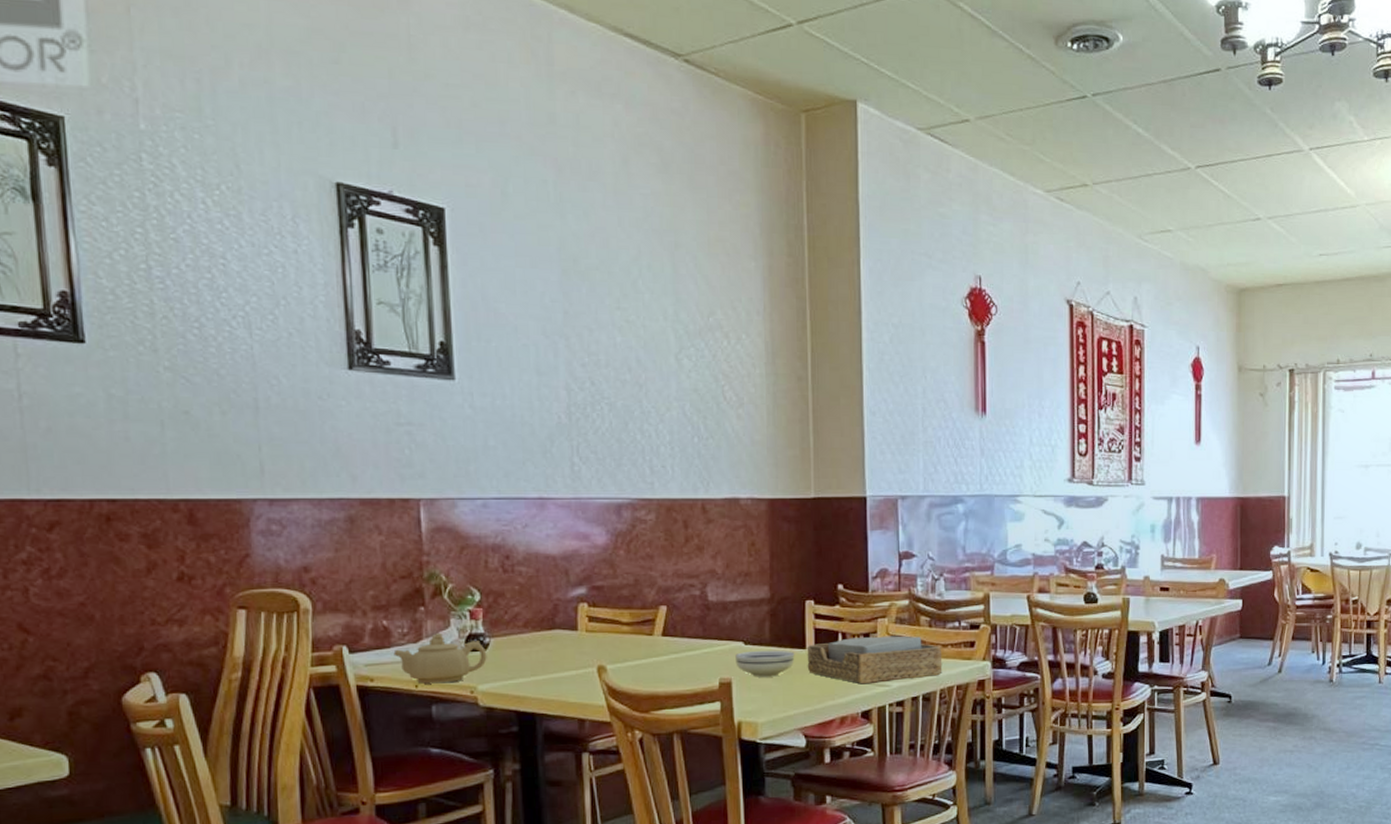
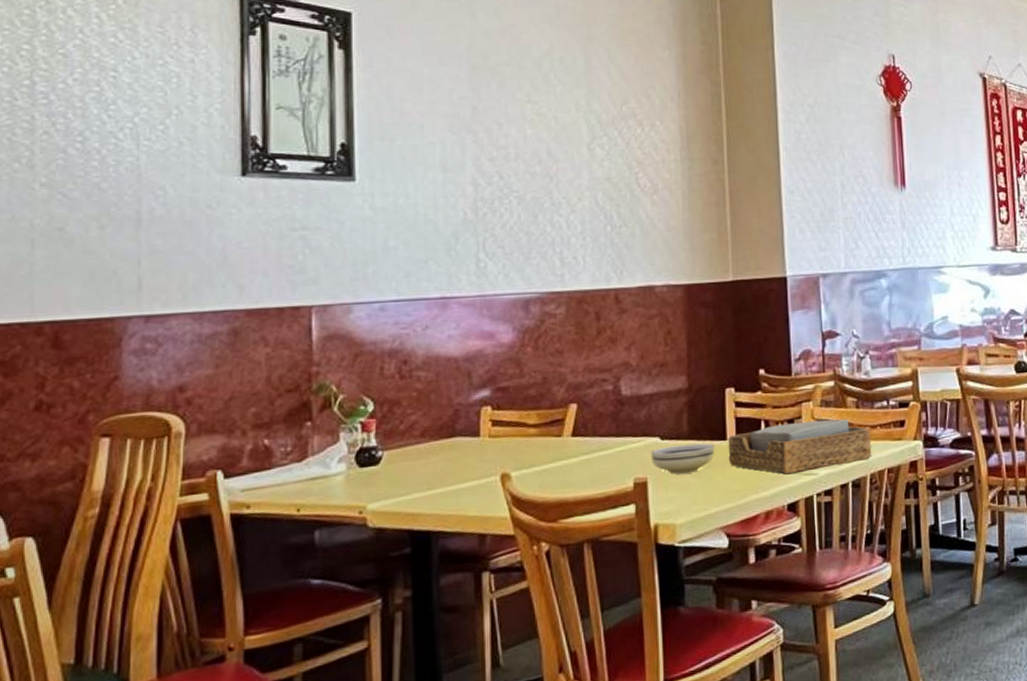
teapot: present [393,633,487,684] -> none [274,449,379,507]

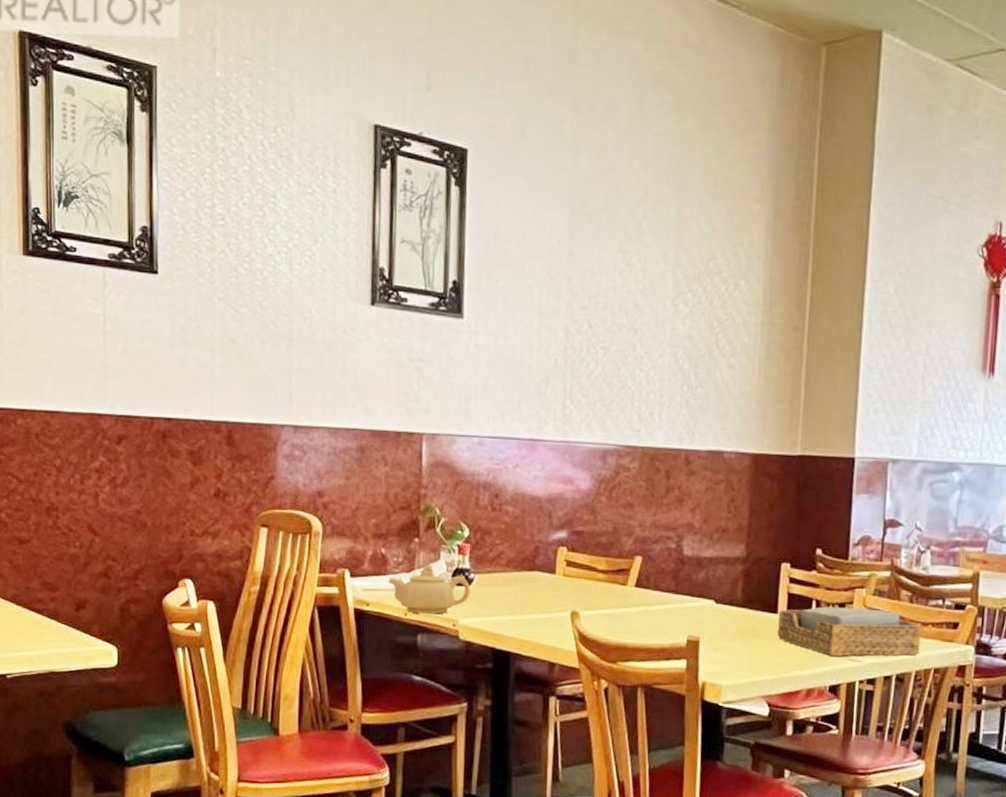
teapot: none [274,449,379,507] -> present [388,565,471,614]
bowl: present [651,443,715,475] -> none [705,610,766,640]

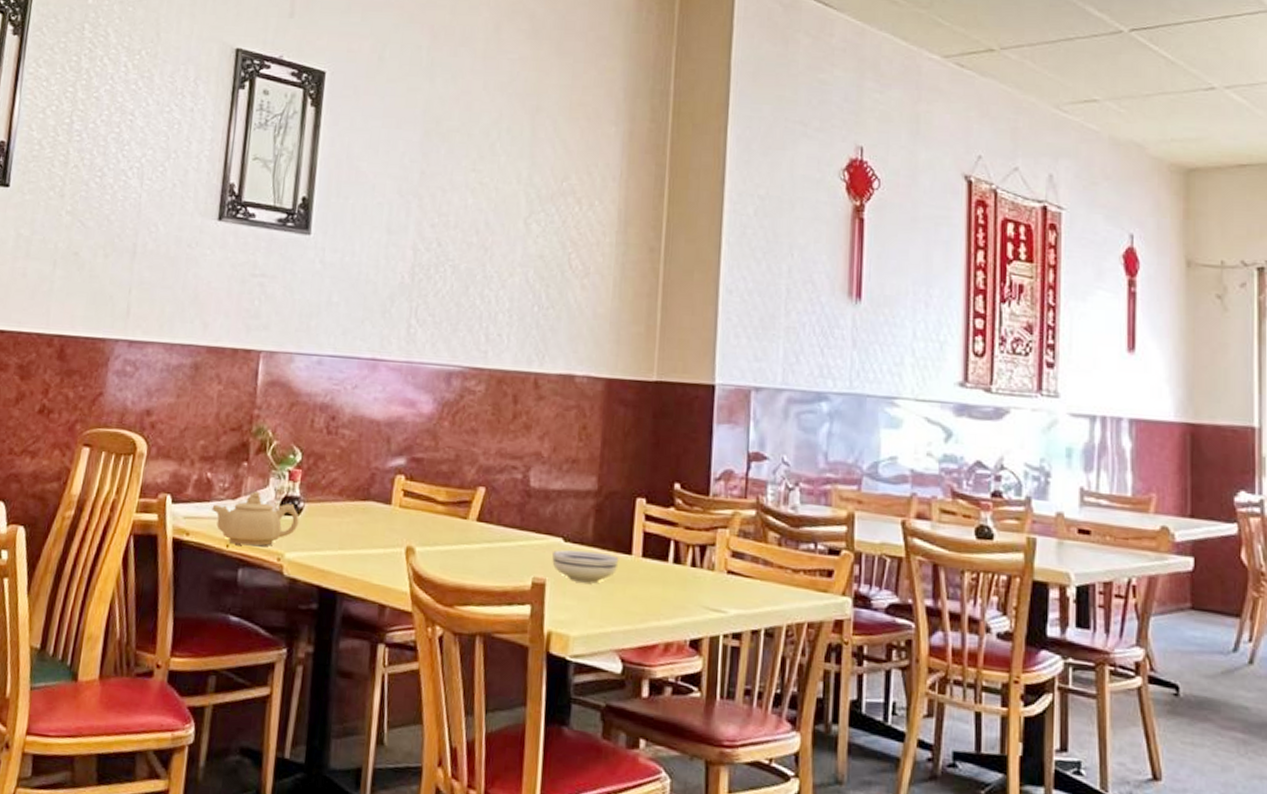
bowl: none [705,610,766,640] -> present [552,549,619,584]
napkin holder: present [777,606,922,658] -> none [631,548,792,608]

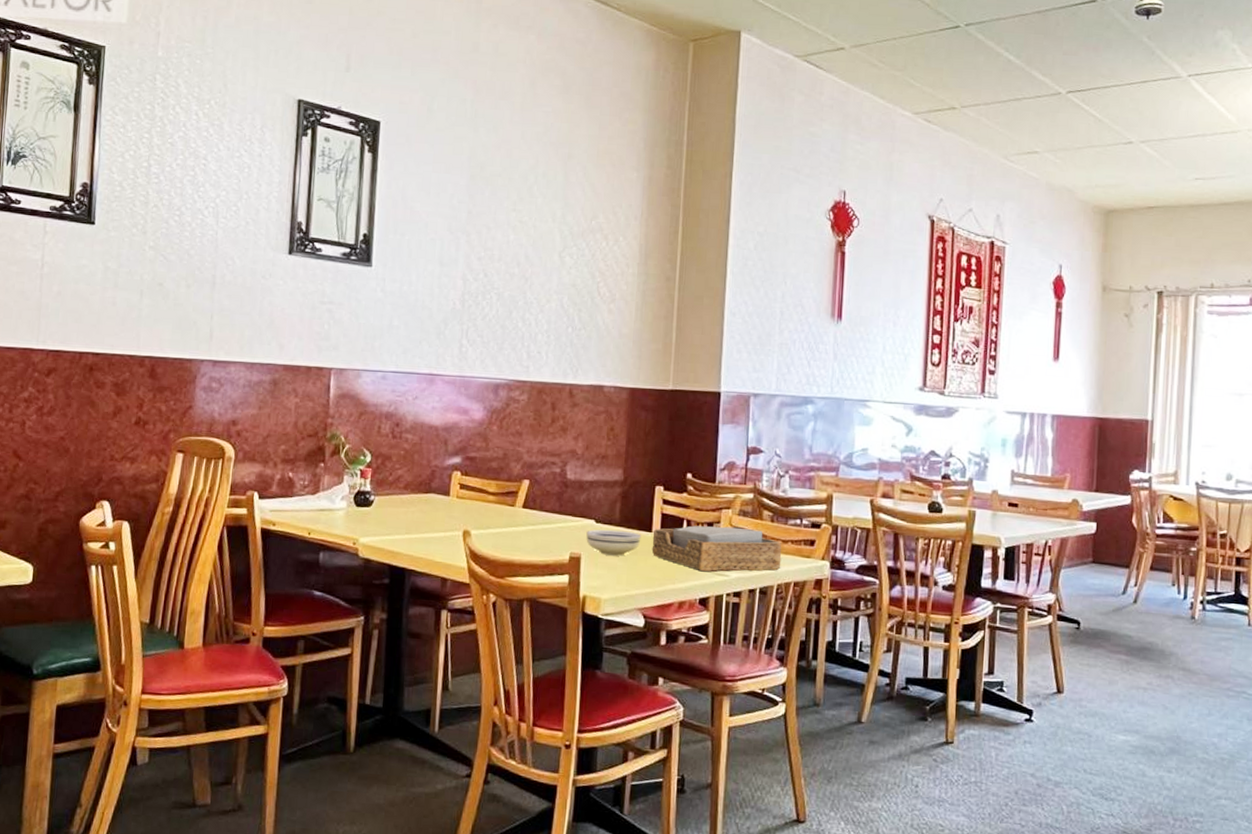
teapot: present [211,492,299,546] -> none [294,488,371,533]
napkin holder: none [631,548,792,608] -> present [651,525,782,572]

